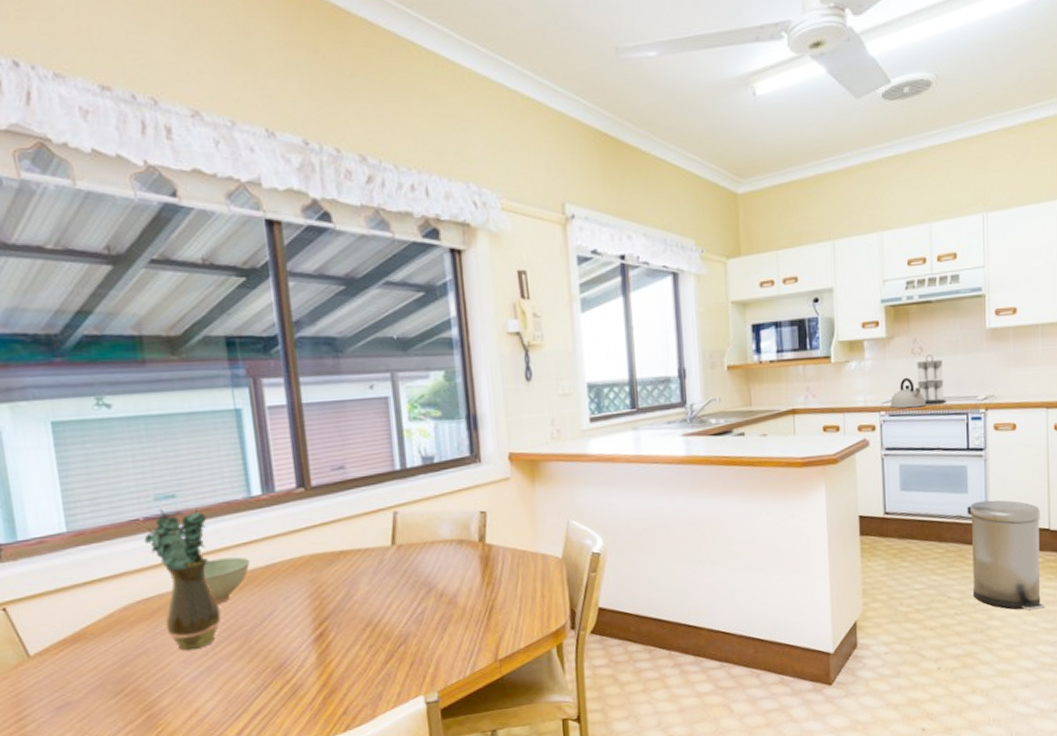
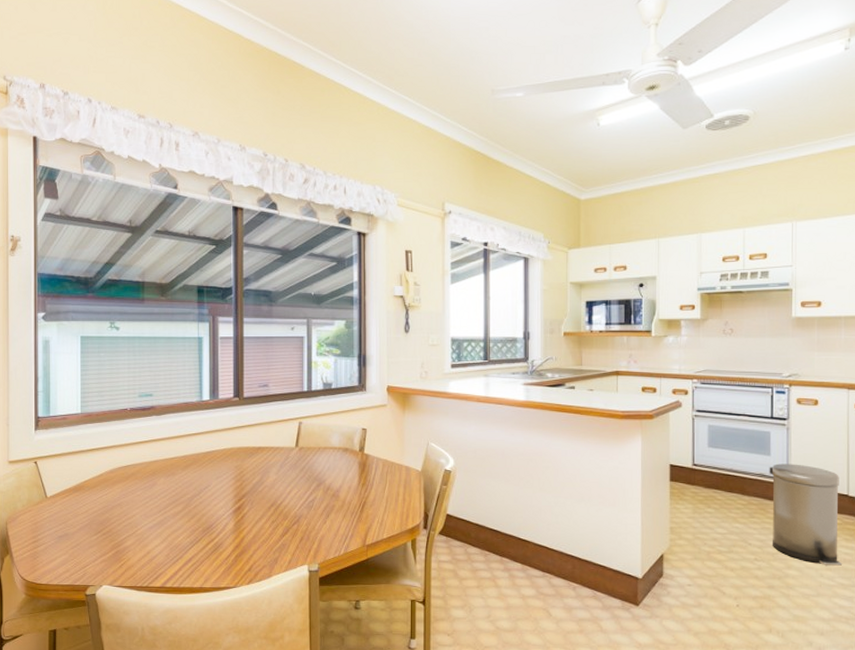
vase: present [144,507,222,650] -> none [129,403,173,507]
bowl: present [169,557,251,604] -> none [142,443,197,476]
kettle: present [890,377,926,409] -> none [701,352,734,379]
spice rack: present [917,353,946,405] -> none [727,335,753,378]

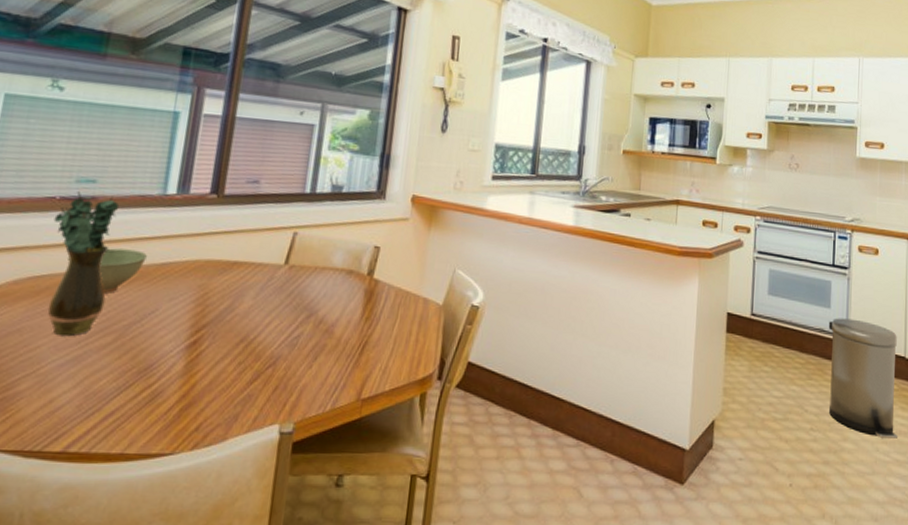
vase: none [129,403,173,507] -> present [47,191,120,336]
bowl: none [142,443,197,476] -> present [67,248,148,293]

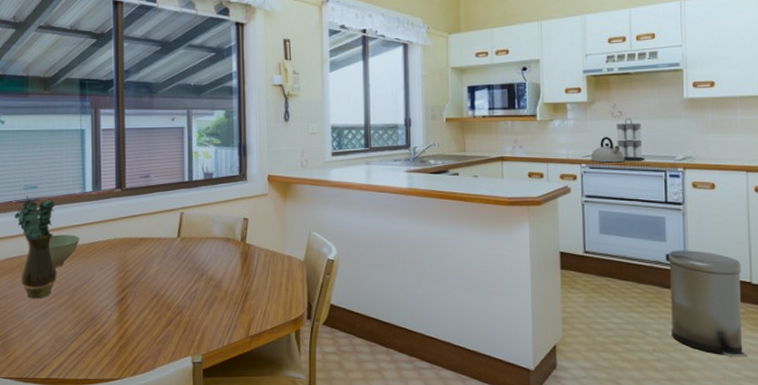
kettle: none [765,188,798,219] -> present [590,136,625,163]
spice rack: none [791,171,816,219] -> present [616,117,644,161]

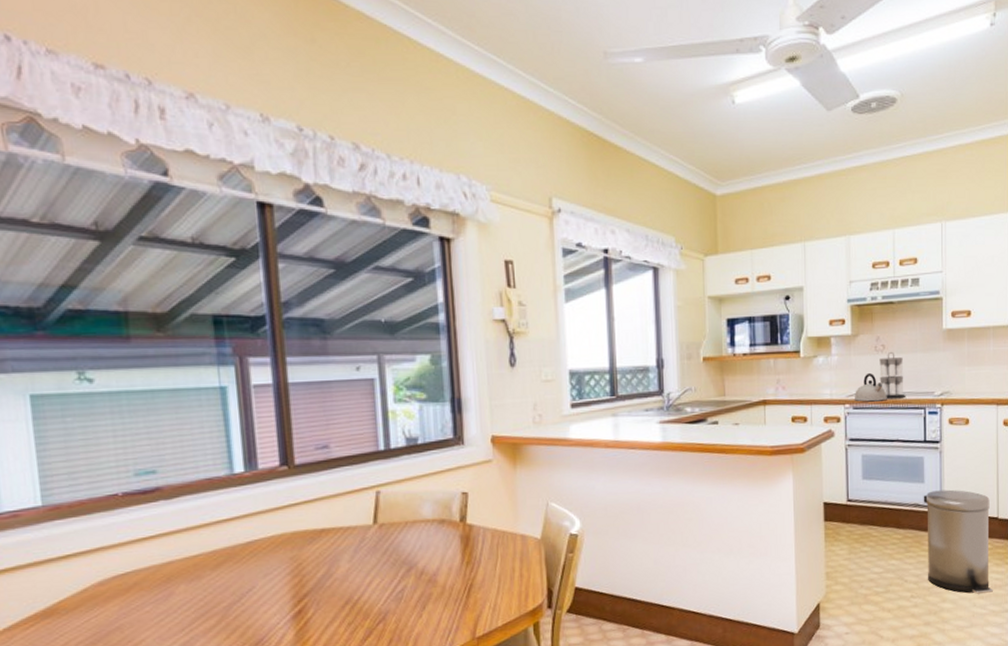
vase: present [14,196,57,298] -> none [122,484,199,626]
bowl: present [27,235,80,267] -> none [147,533,231,580]

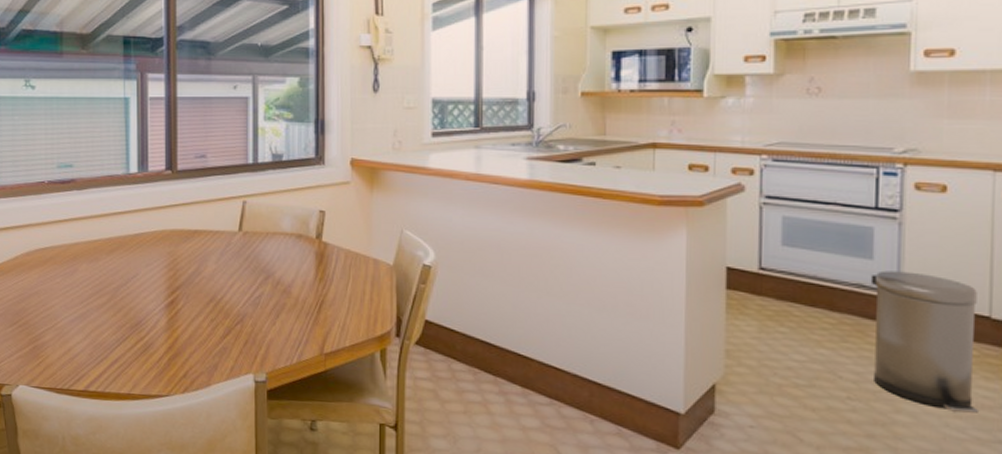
kettle: present [854,372,887,402] -> none [774,119,822,155]
spice rack: present [879,351,905,400] -> none [812,95,849,153]

